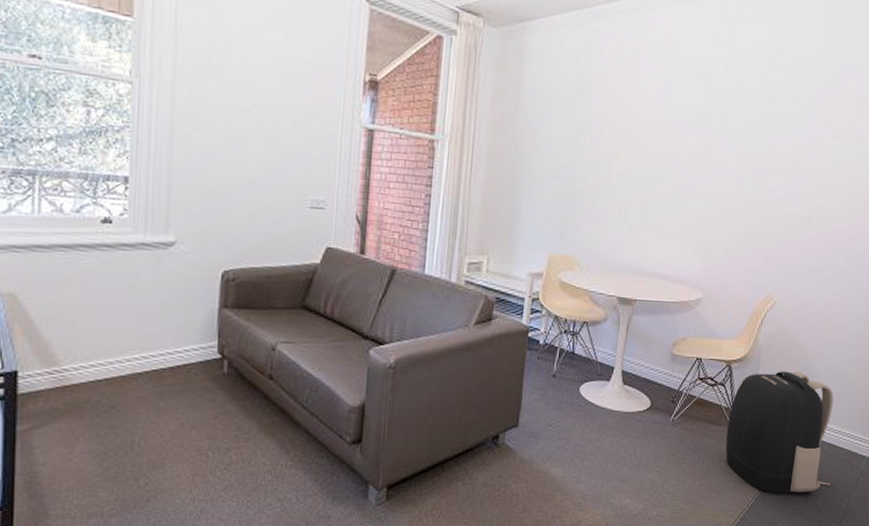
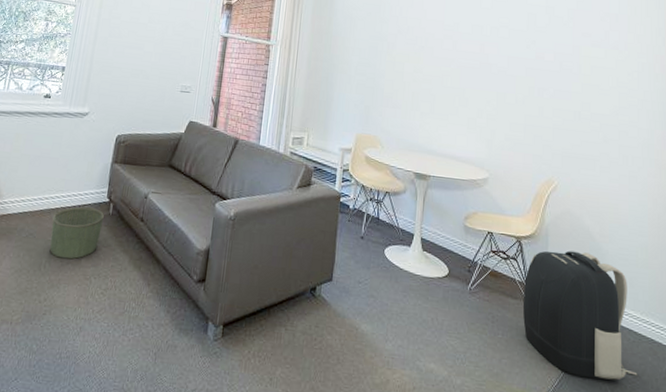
basket: none [141,367,218,433] -> present [49,206,105,260]

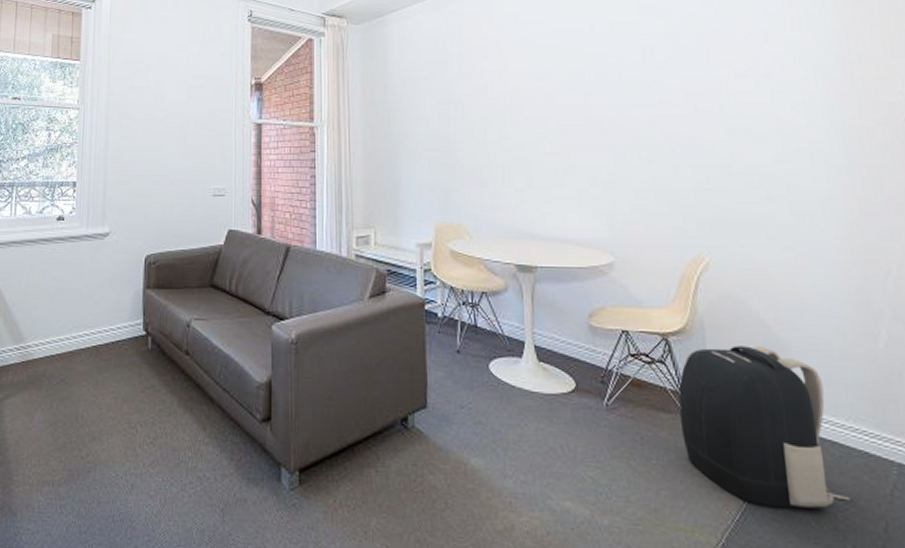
basket: present [49,206,105,260] -> none [84,343,144,406]

